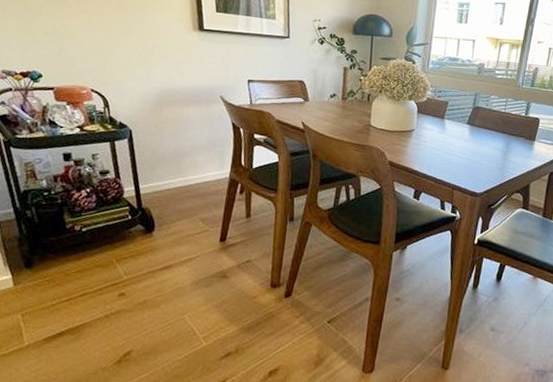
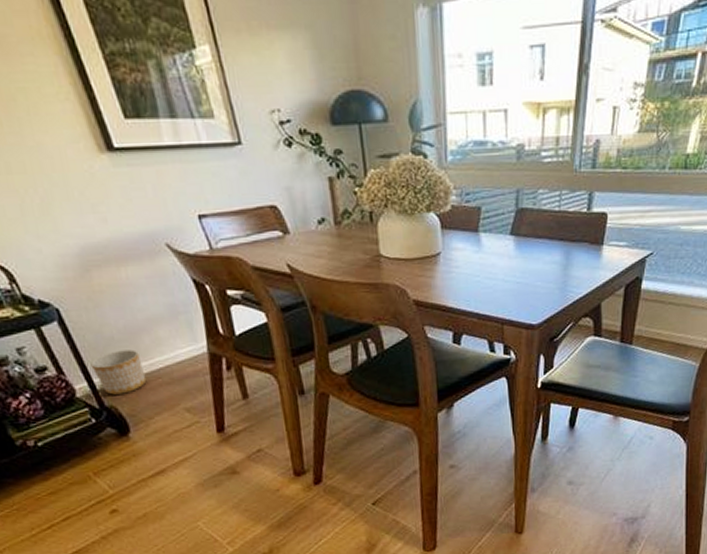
planter: none [141,166,179,200] -> present [90,349,147,395]

